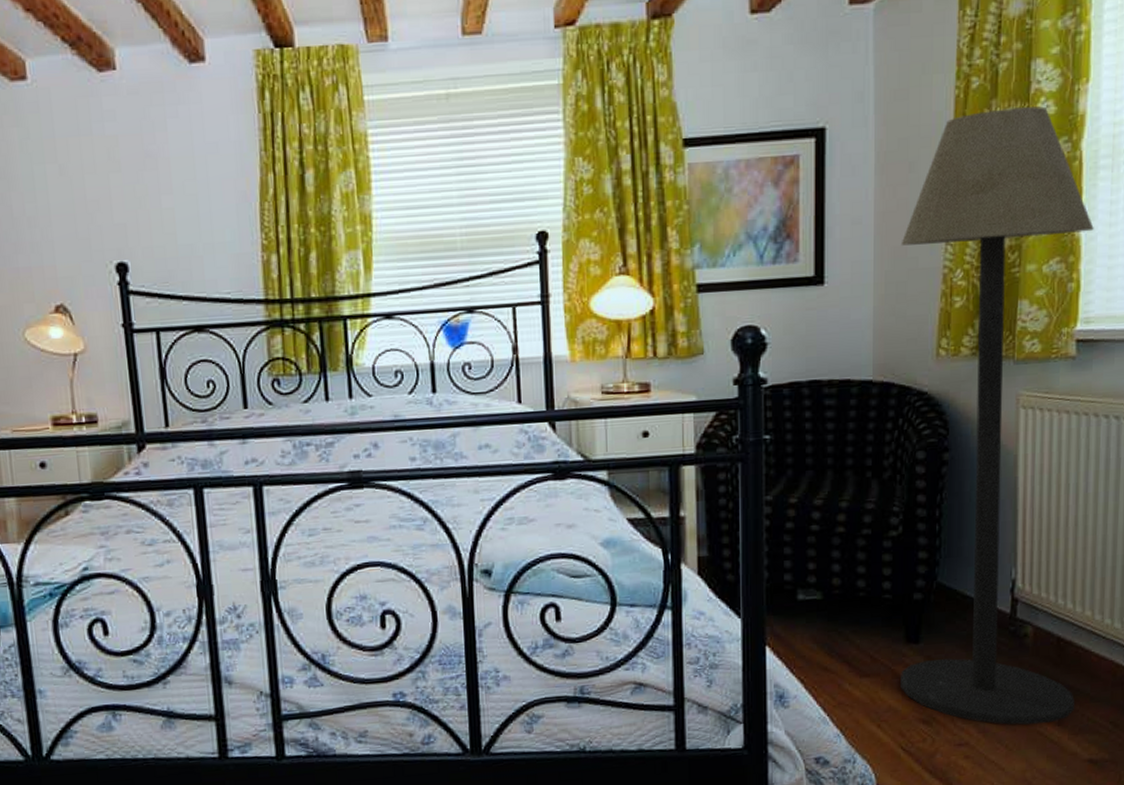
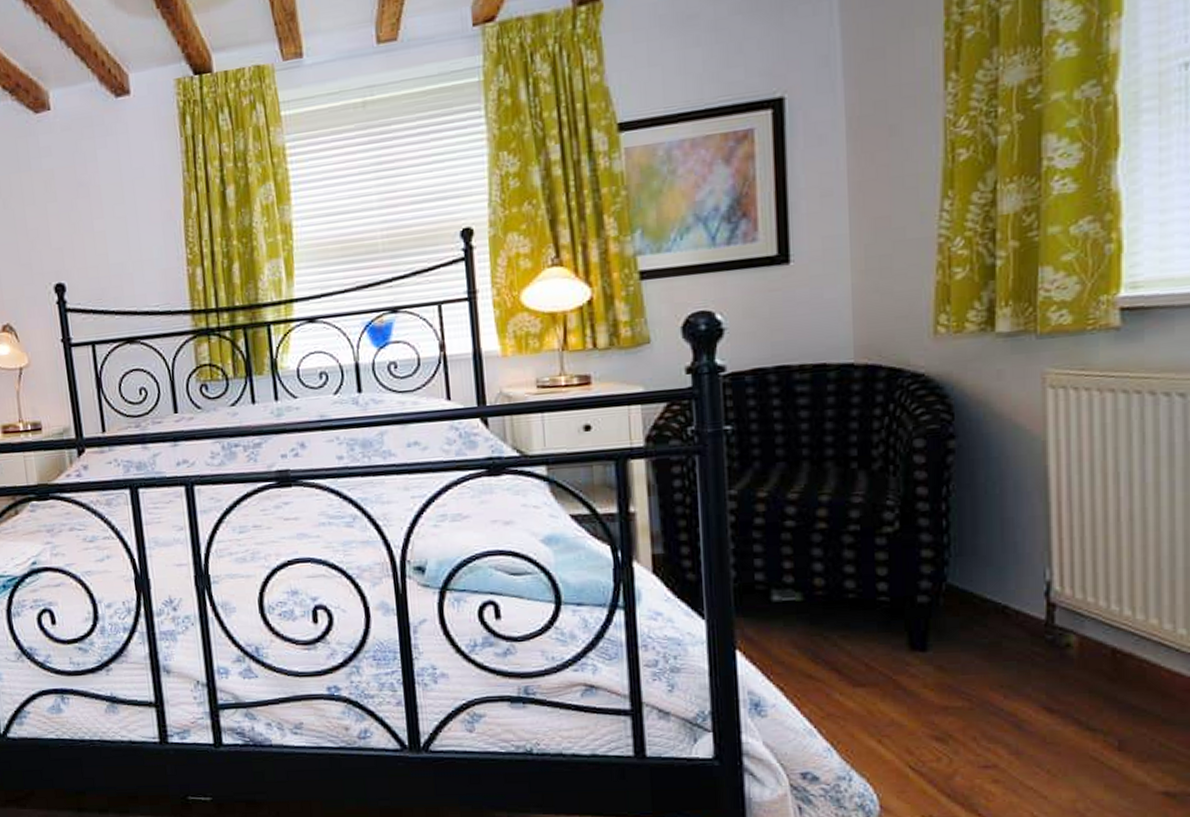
floor lamp: present [900,106,1094,725] -> none [882,49,1141,749]

